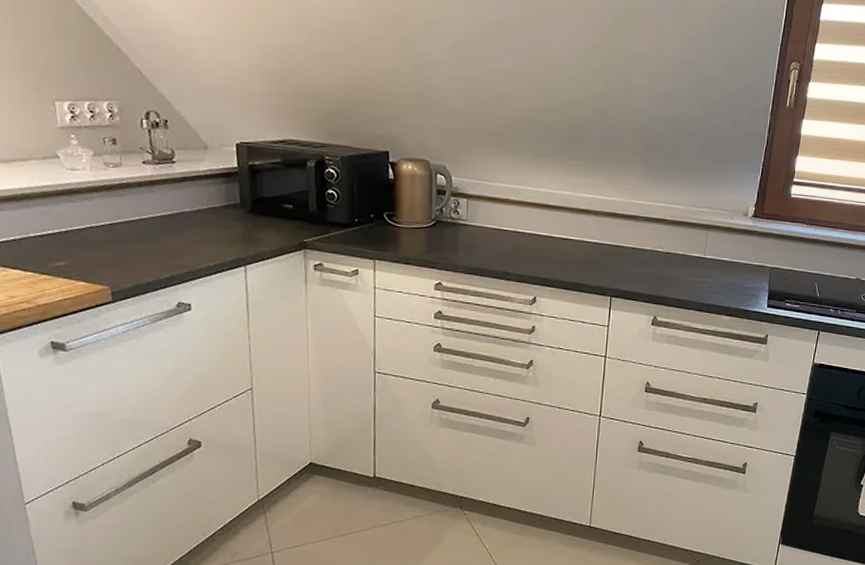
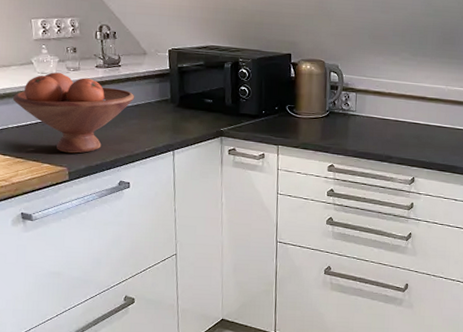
fruit bowl: none [33,168,195,269] -> present [12,72,135,154]

